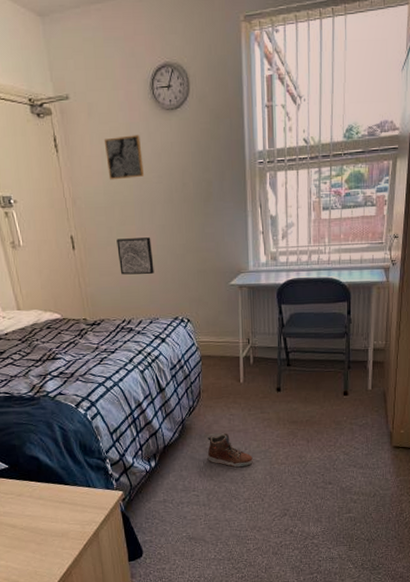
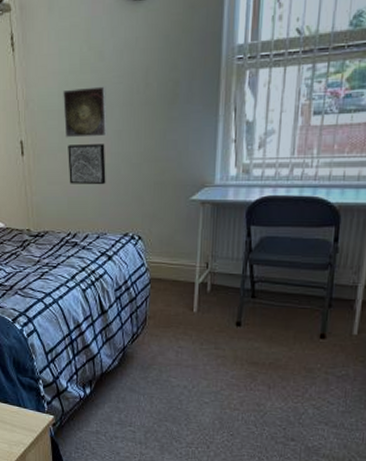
wall art: present [104,135,144,180] -> none [62,30,103,81]
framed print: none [108,185,152,233] -> present [63,86,107,138]
sneaker: present [207,433,253,468] -> none [148,367,201,408]

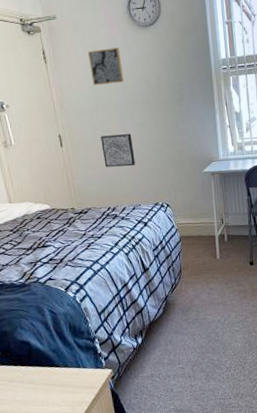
wall art: none [62,30,103,81] -> present [87,48,124,86]
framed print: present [63,86,107,138] -> none [92,89,132,131]

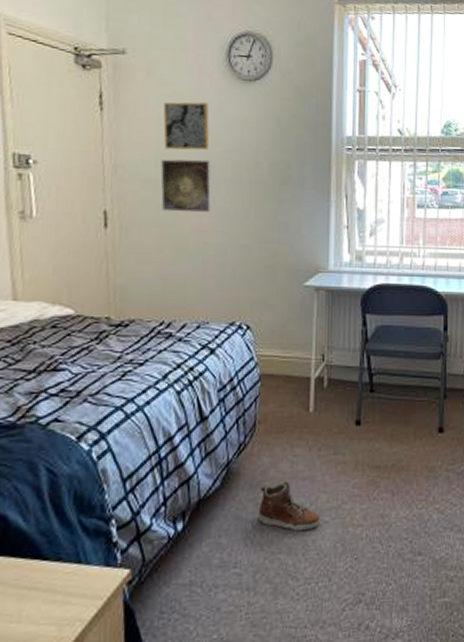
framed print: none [92,89,132,131] -> present [160,158,213,213]
wall art: present [101,134,136,167] -> none [164,219,210,267]
sneaker: none [190,306,232,339] -> present [258,481,320,532]

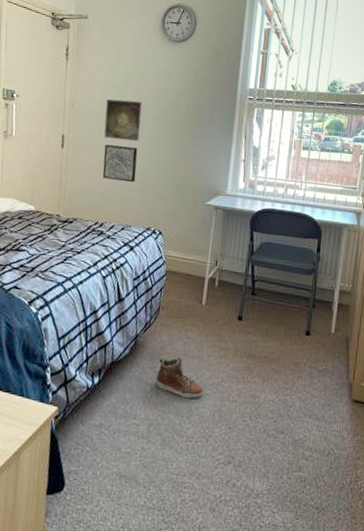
wall art: present [163,102,209,151] -> none [109,56,145,94]
wall art: none [164,219,210,267] -> present [102,144,138,183]

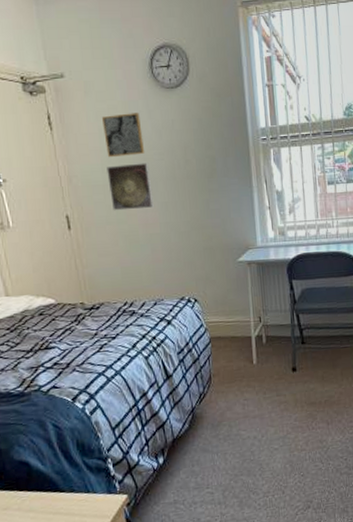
wall art: present [102,144,138,183] -> none [116,215,158,255]
wall art: none [109,56,145,94] -> present [101,113,144,158]
sneaker: present [155,357,203,399] -> none [220,420,271,458]

